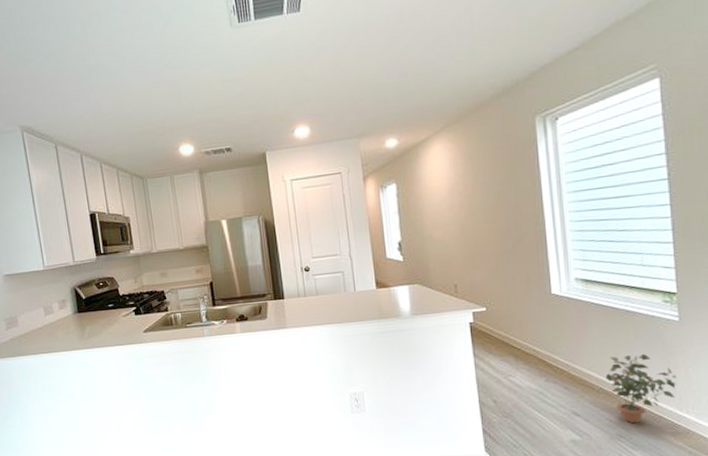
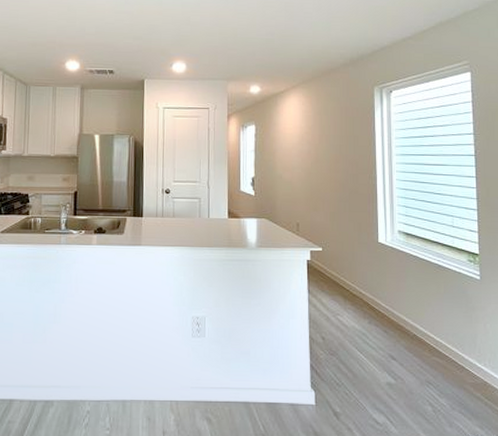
potted plant: present [605,354,677,424] -> none [419,306,477,372]

